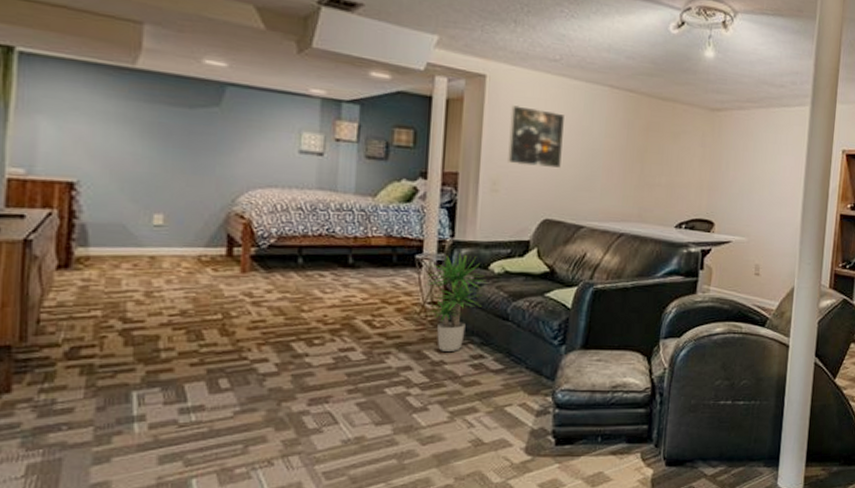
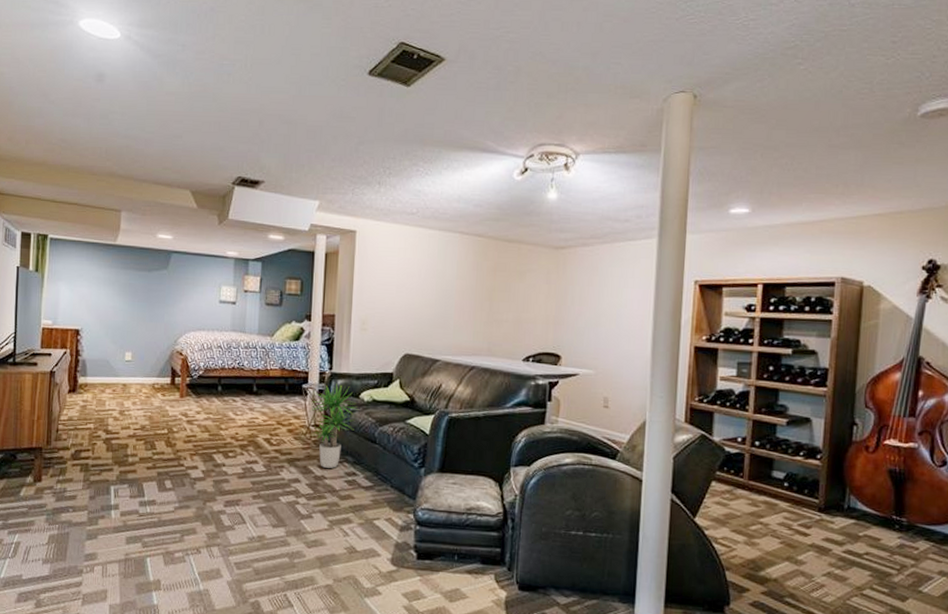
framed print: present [508,105,566,169] -> none [374,255,422,309]

